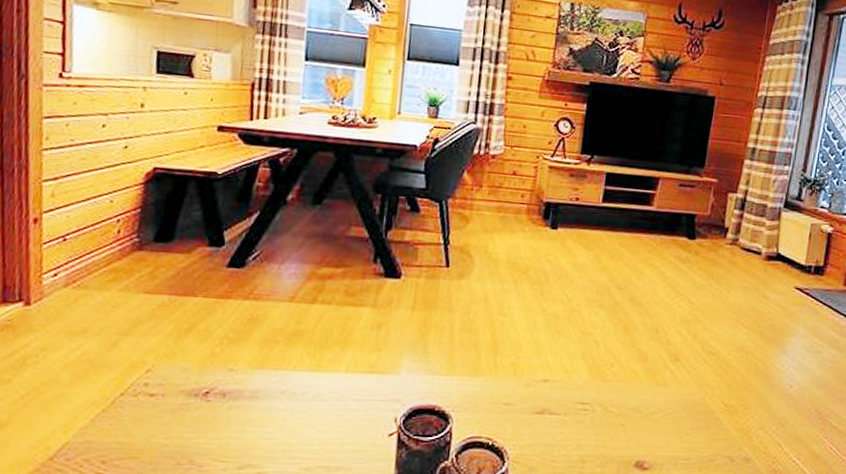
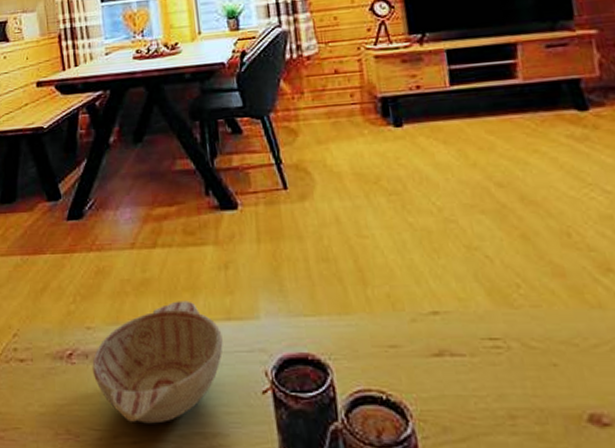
decorative bowl: none [227,352,363,458] -> present [92,301,223,424]

